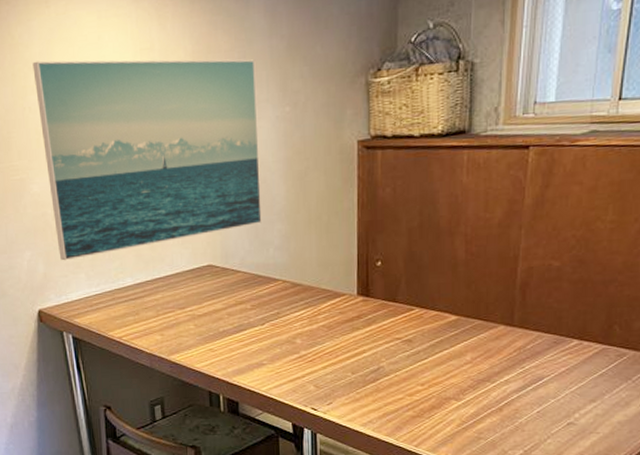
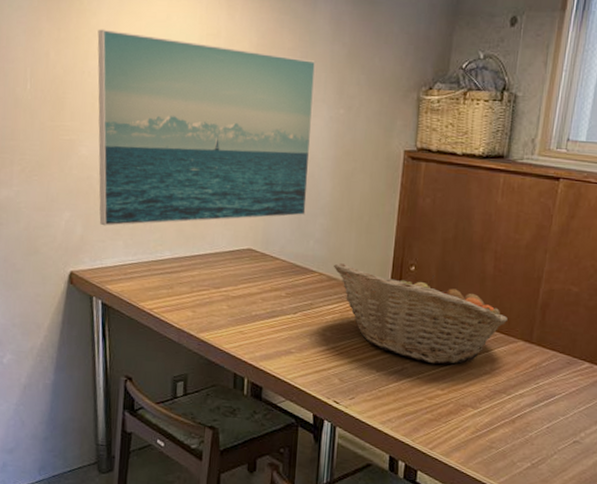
fruit basket: none [297,268,485,360] -> present [334,263,508,364]

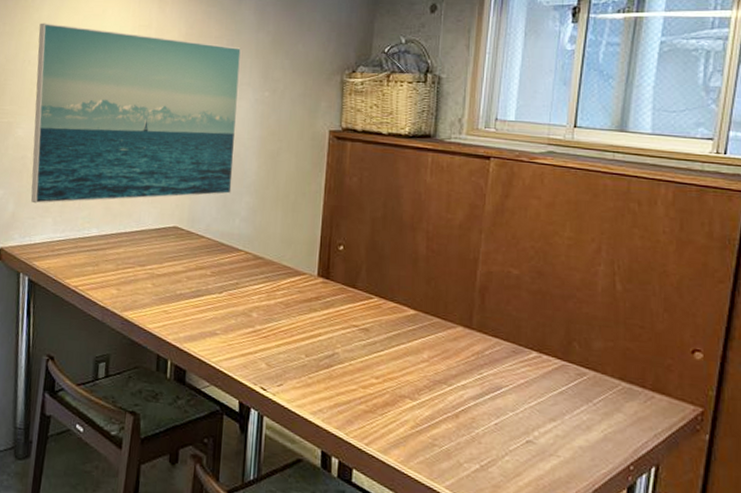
fruit basket: present [334,263,508,364] -> none [260,242,444,350]

